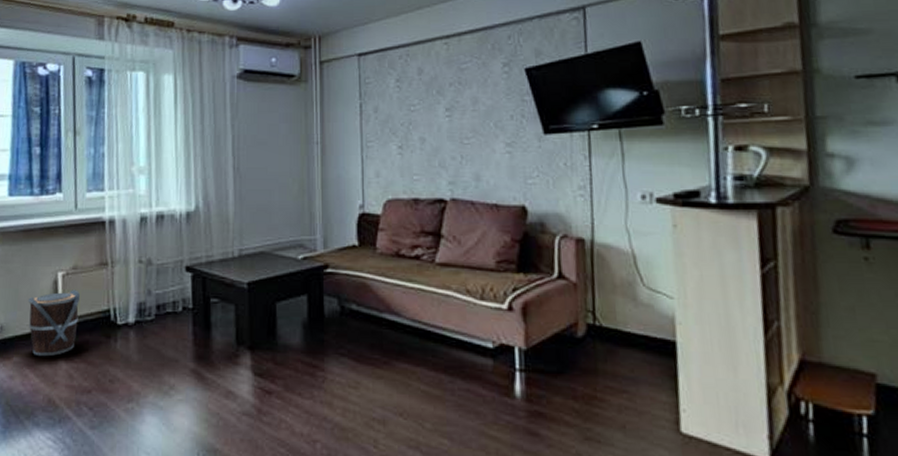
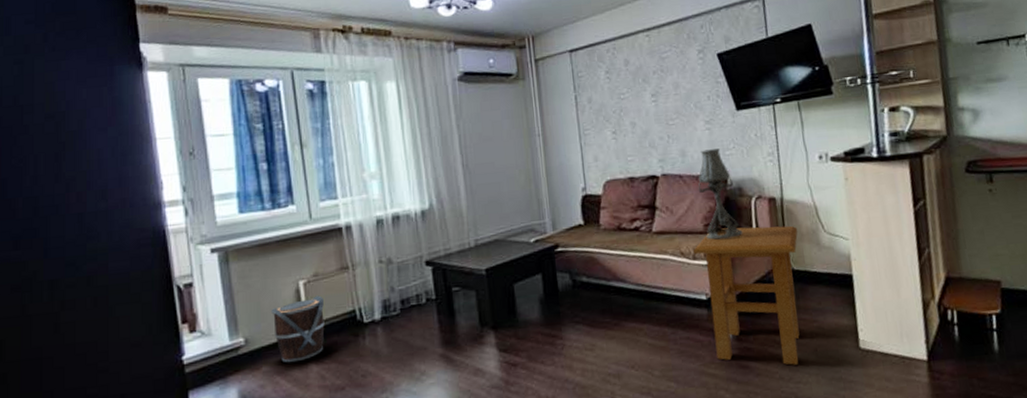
side table: none [482,268,610,441] -> present [694,225,800,365]
table lamp: none [492,176,542,280] -> present [698,148,743,240]

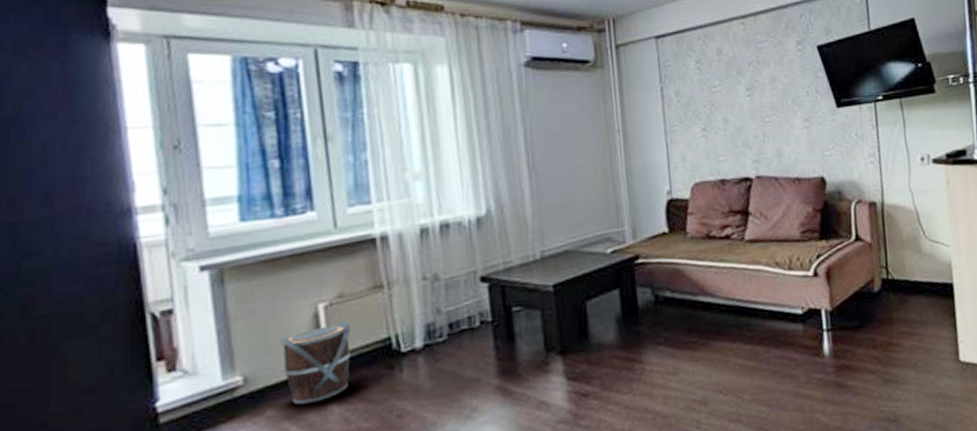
side table: present [694,225,800,365] -> none [789,232,900,382]
table lamp: present [698,148,743,240] -> none [795,149,842,248]

